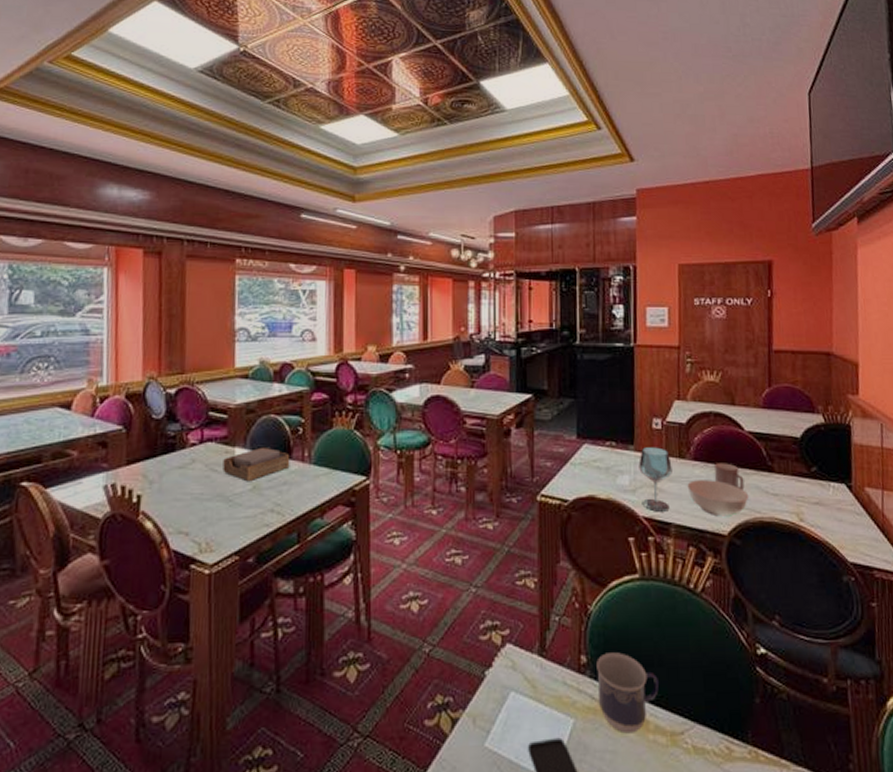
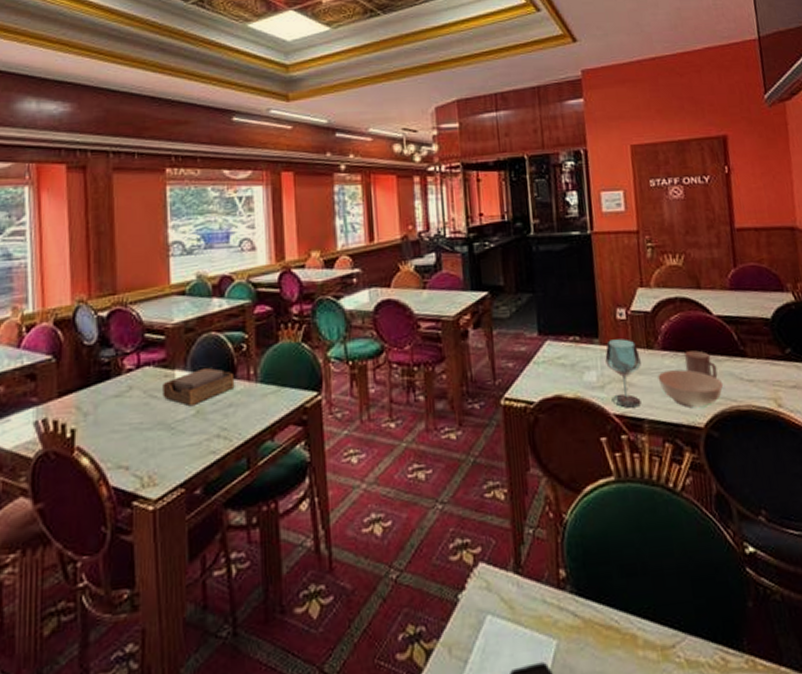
cup: present [596,652,660,734] -> none [576,563,646,652]

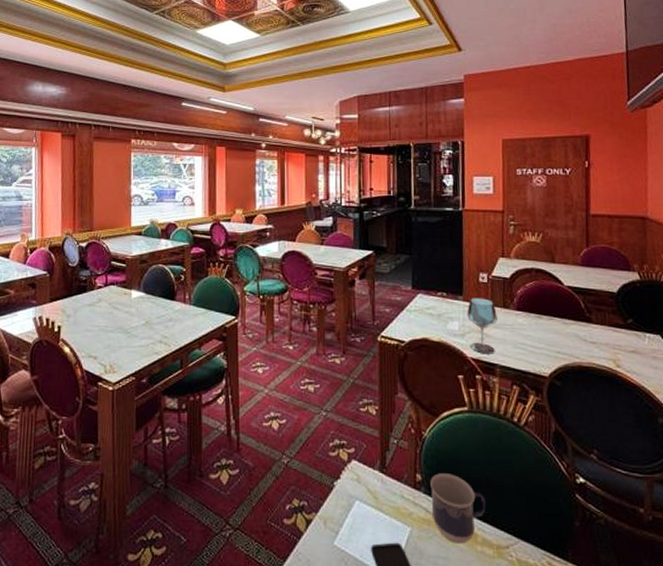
napkin holder: present [163,367,235,407] -> none [122,290,175,318]
cup: none [576,563,646,652] -> present [430,473,487,544]
bowl: present [658,369,724,409] -> none [511,328,569,360]
mug: present [684,350,718,378] -> none [535,313,564,338]

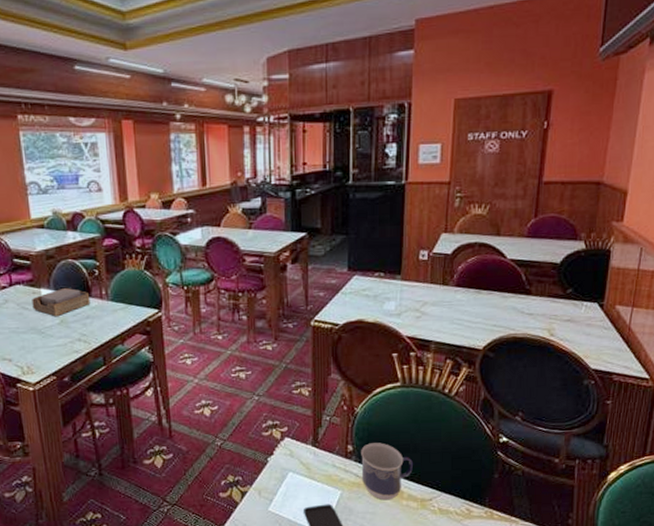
napkin holder: none [122,290,175,318] -> present [32,287,91,317]
wine glass: present [467,298,497,354] -> none [404,276,435,332]

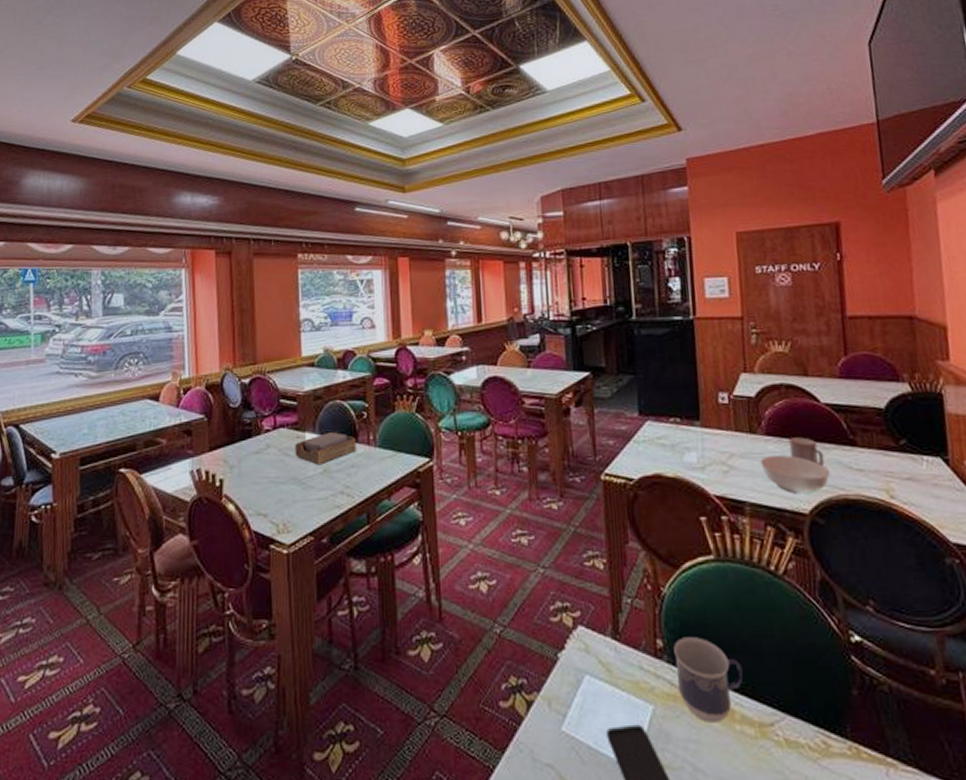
bowl: none [449,303,506,334] -> present [760,455,831,494]
mug: none [474,288,502,311] -> present [789,437,825,466]

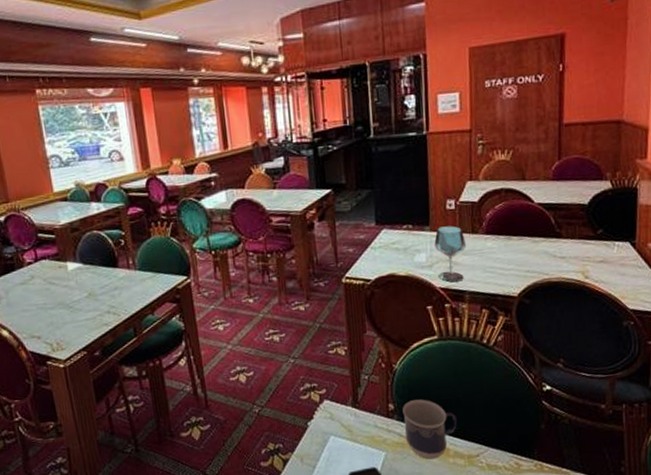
napkin holder: present [295,431,357,466] -> none [58,259,118,291]
wine glass: none [706,422,743,490] -> present [434,225,466,283]
bowl: present [760,455,831,494] -> none [480,250,538,281]
mug: present [789,437,825,466] -> none [505,233,534,257]

